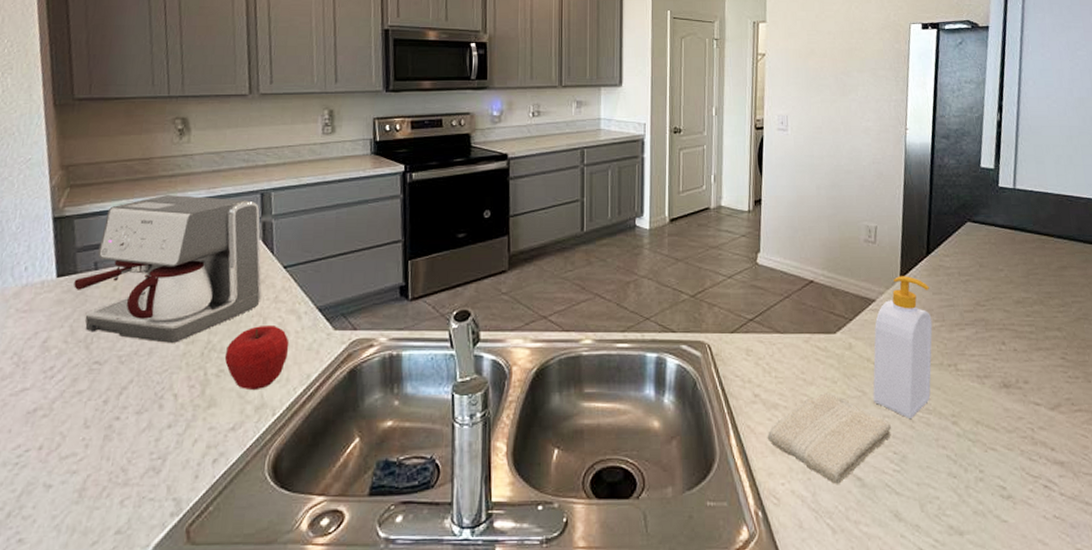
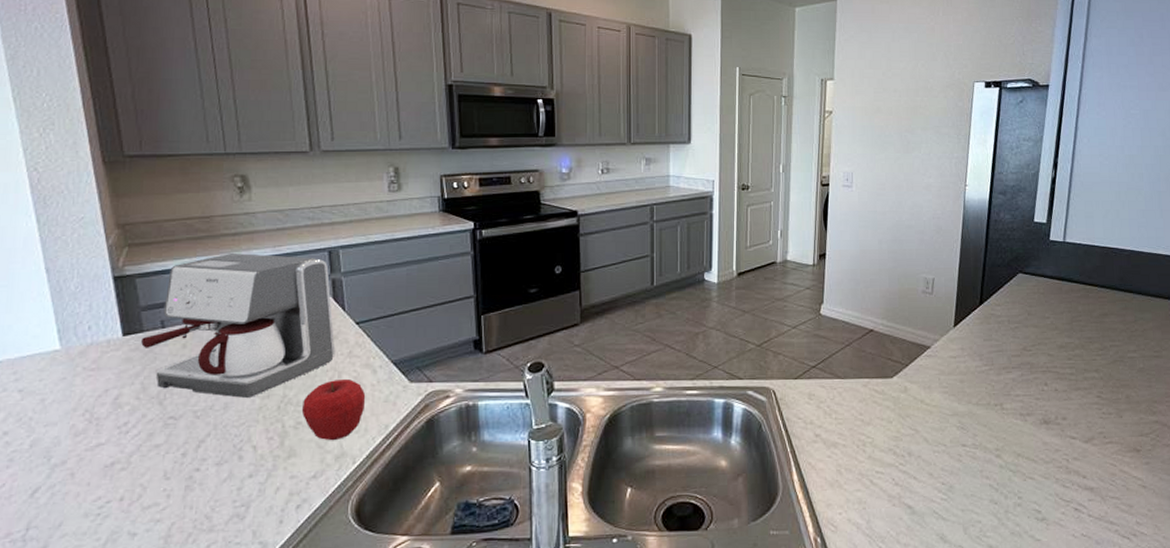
washcloth: present [767,392,892,484] -> none [826,431,941,512]
soap bottle: present [873,276,933,420] -> none [925,324,982,454]

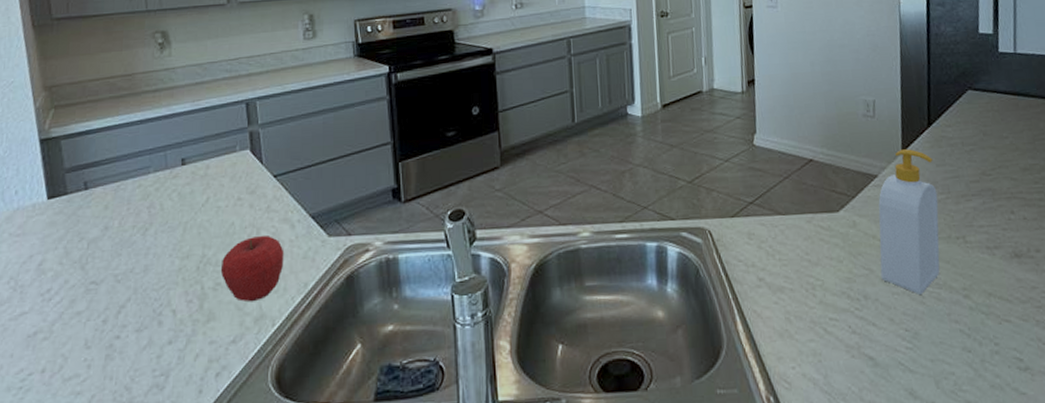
coffee maker: present [141,253,336,398] -> none [65,109,254,259]
soap bottle: none [925,324,982,454] -> present [878,149,940,296]

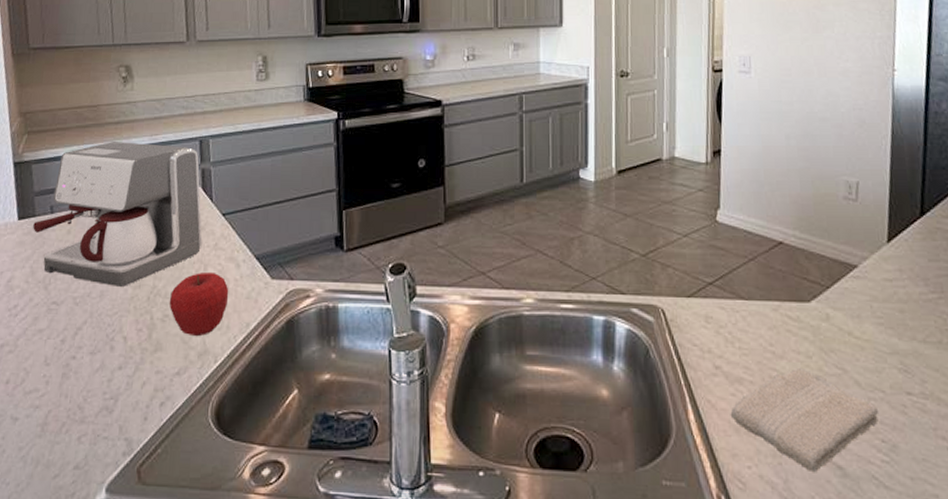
coffee maker: none [65,109,254,259] -> present [33,142,203,287]
washcloth: none [774,272,902,365] -> present [730,367,879,472]
soap bottle: present [878,149,940,296] -> none [855,239,929,404]

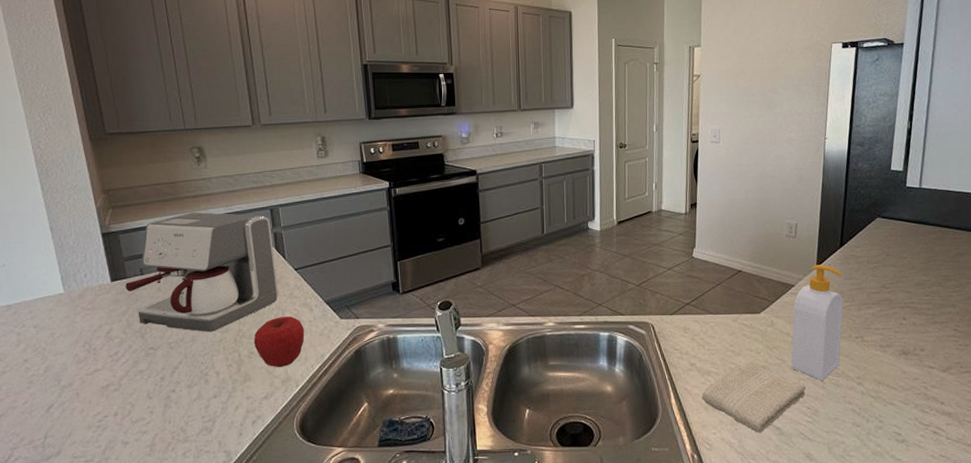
soap bottle: none [855,239,929,404] -> present [791,265,844,382]

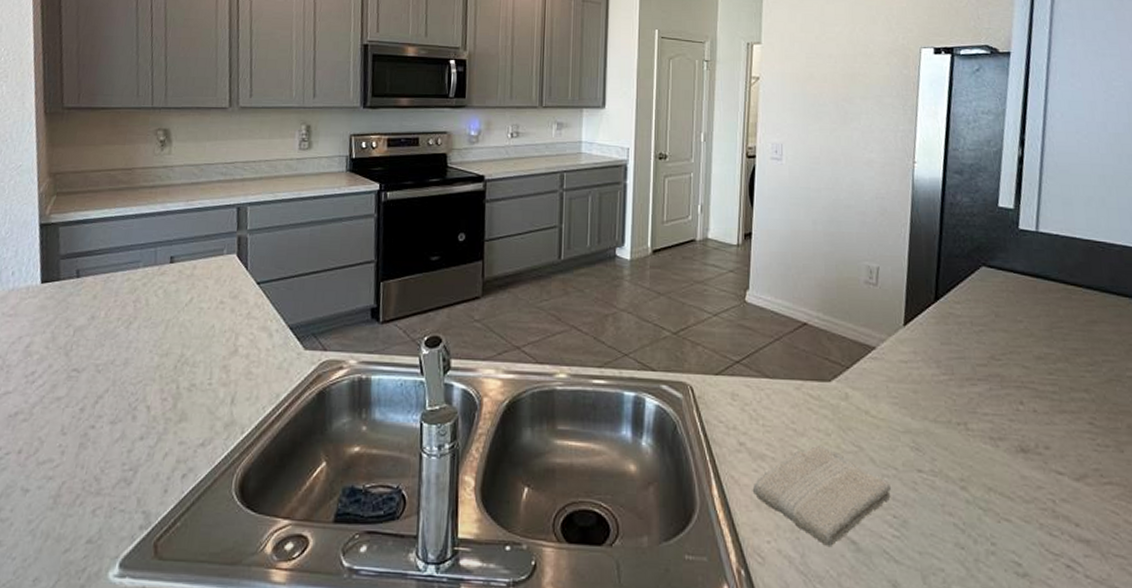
coffee maker: present [126,212,279,332] -> none [56,206,236,354]
apple: present [253,316,305,368] -> none [196,341,260,407]
soap bottle: present [791,265,844,382] -> none [871,322,940,481]

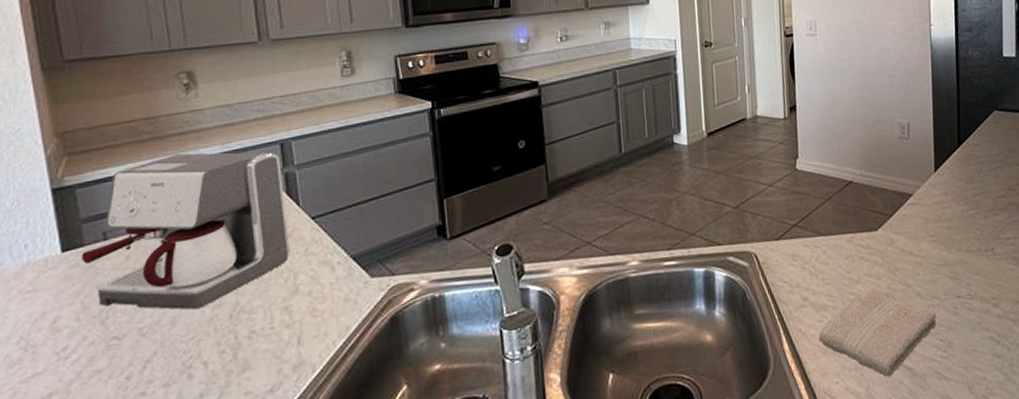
coffee maker: none [56,206,236,354] -> present [82,151,291,310]

